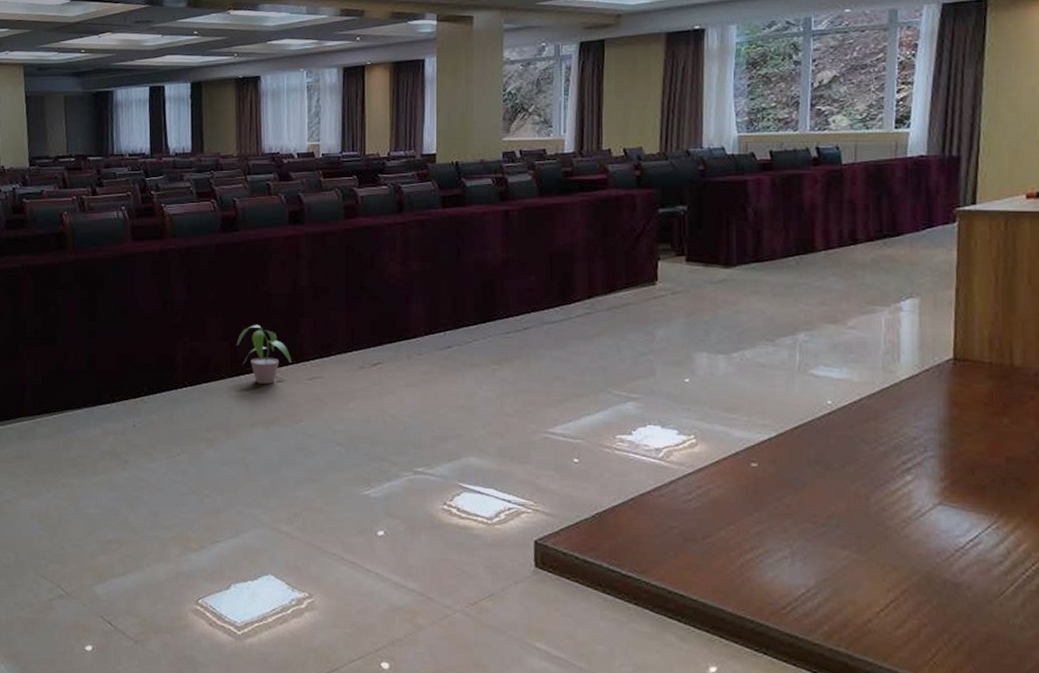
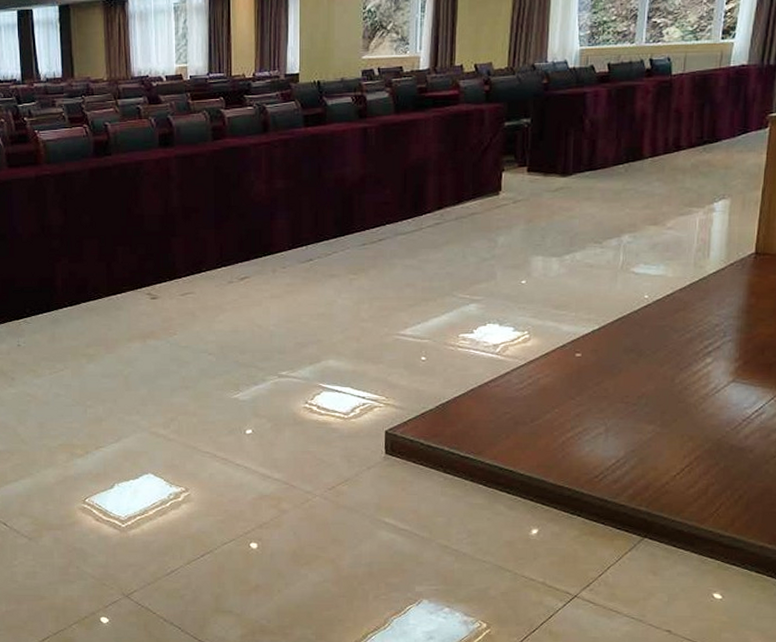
potted plant: present [236,324,292,384] -> none [112,245,165,301]

